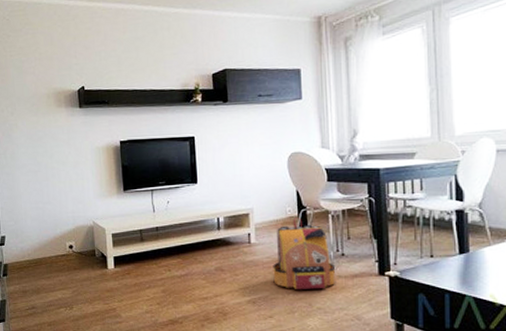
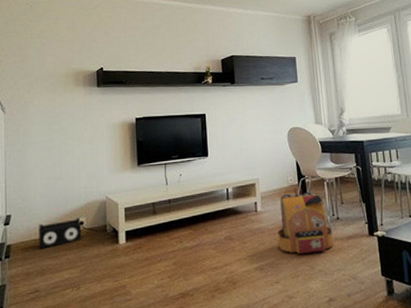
speaker: none [31,241,72,268] -> present [39,218,82,248]

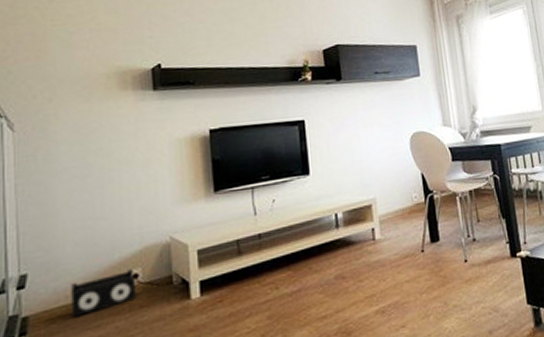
backpack: present [278,186,333,254] -> none [402,203,469,288]

